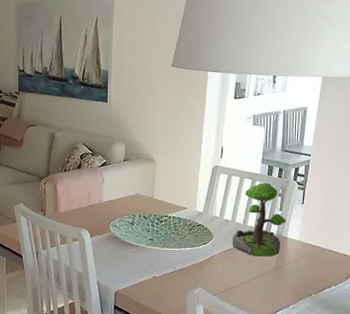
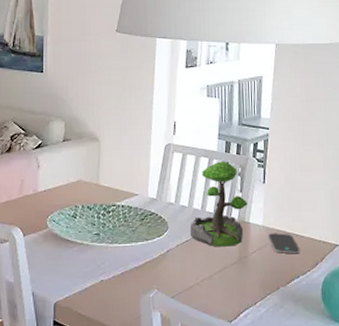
smartphone: none [303,248,333,267] -> present [268,233,300,254]

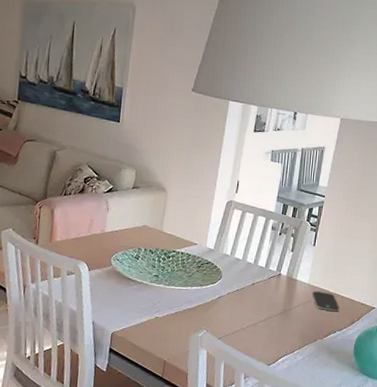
plant: present [189,161,248,247] -> none [241,221,297,299]

